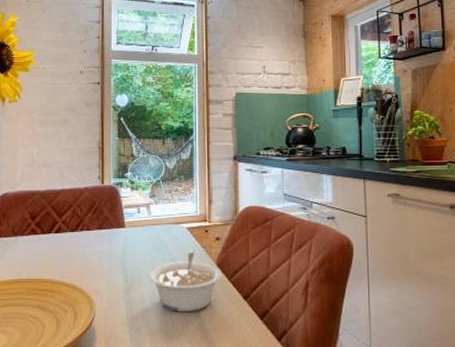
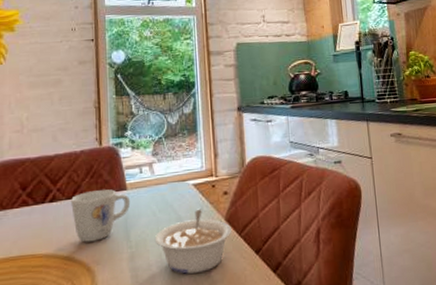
mug: none [74,226,128,273] -> present [71,189,131,242]

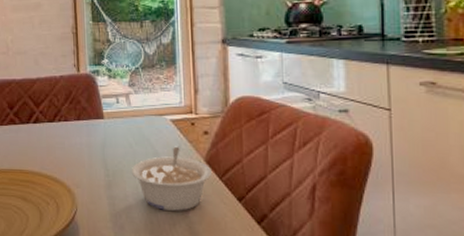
mug: present [71,189,131,242] -> none [52,116,108,165]

